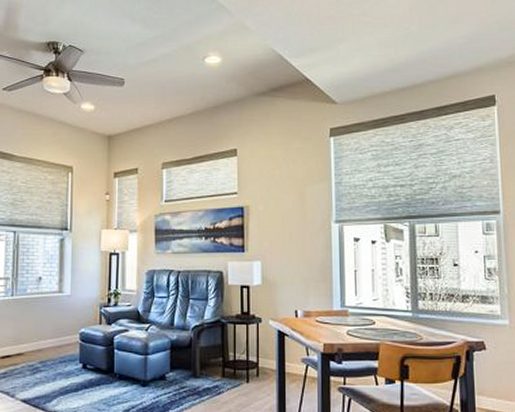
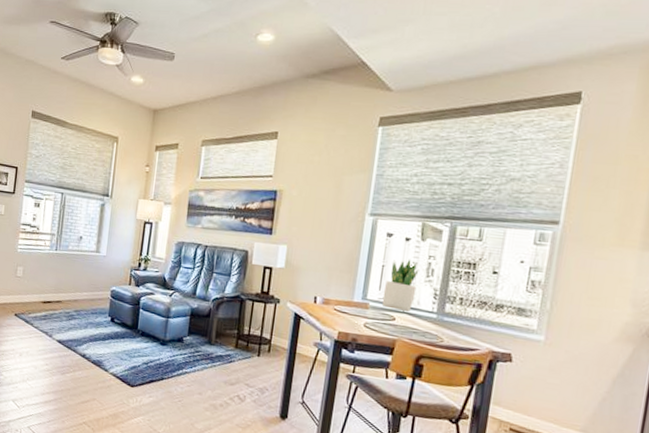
planter: none [359,261,390,314] -> present [381,259,419,313]

